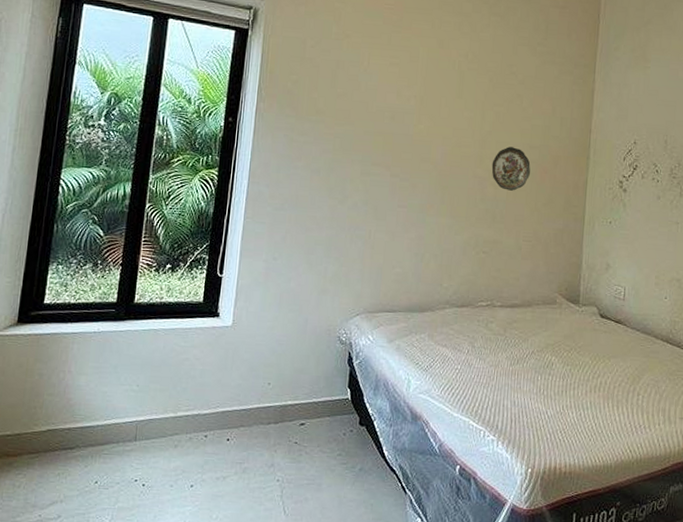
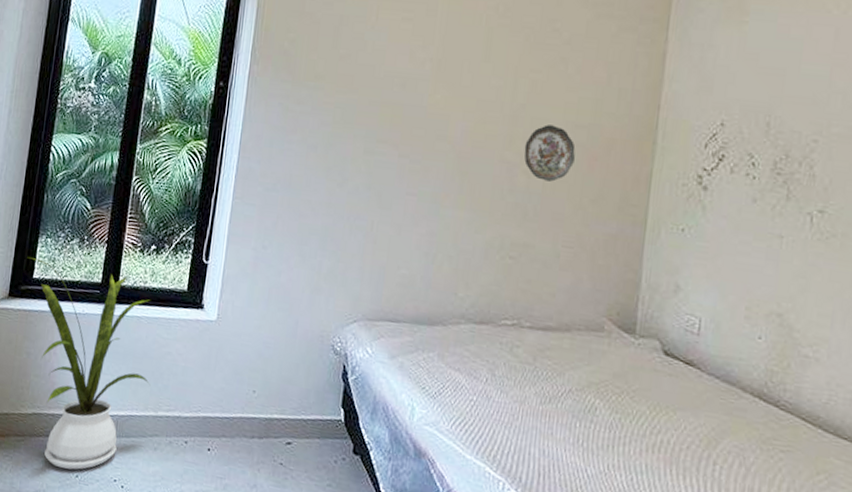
house plant: none [37,284,167,478] -> present [27,257,151,470]

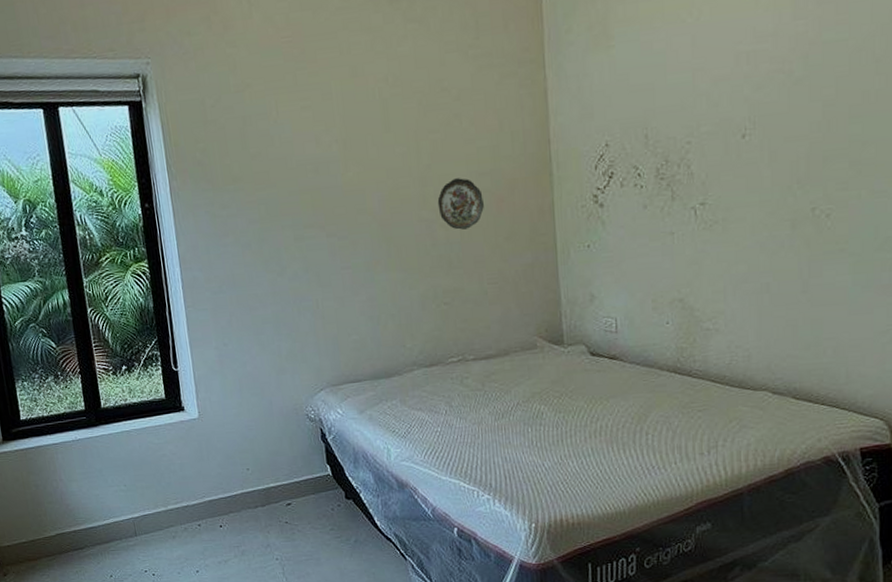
house plant: present [27,257,151,470] -> none [9,399,152,573]

